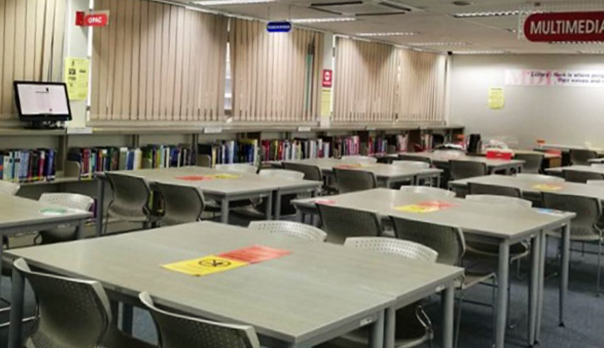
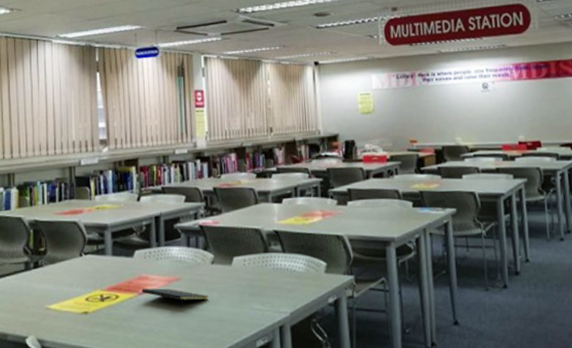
notepad: none [253,259,319,282] -> present [141,288,209,309]

